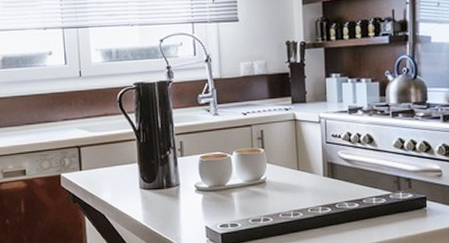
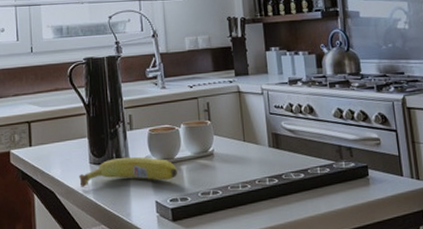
fruit: none [129,182,228,211] -> present [79,156,177,187]

